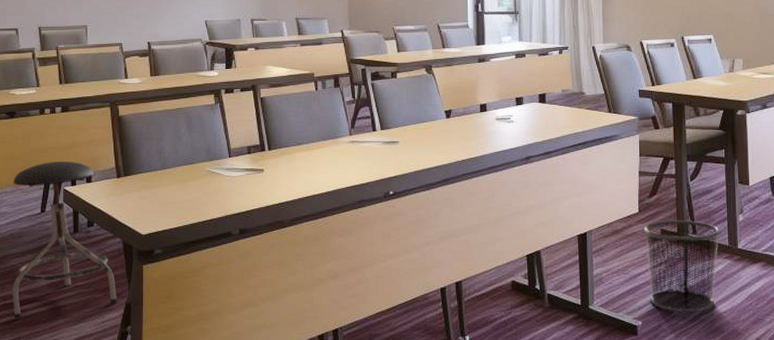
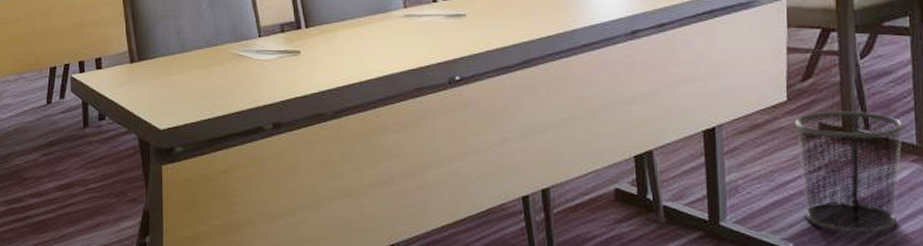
stool: present [12,161,117,319] -> none [16,44,134,226]

